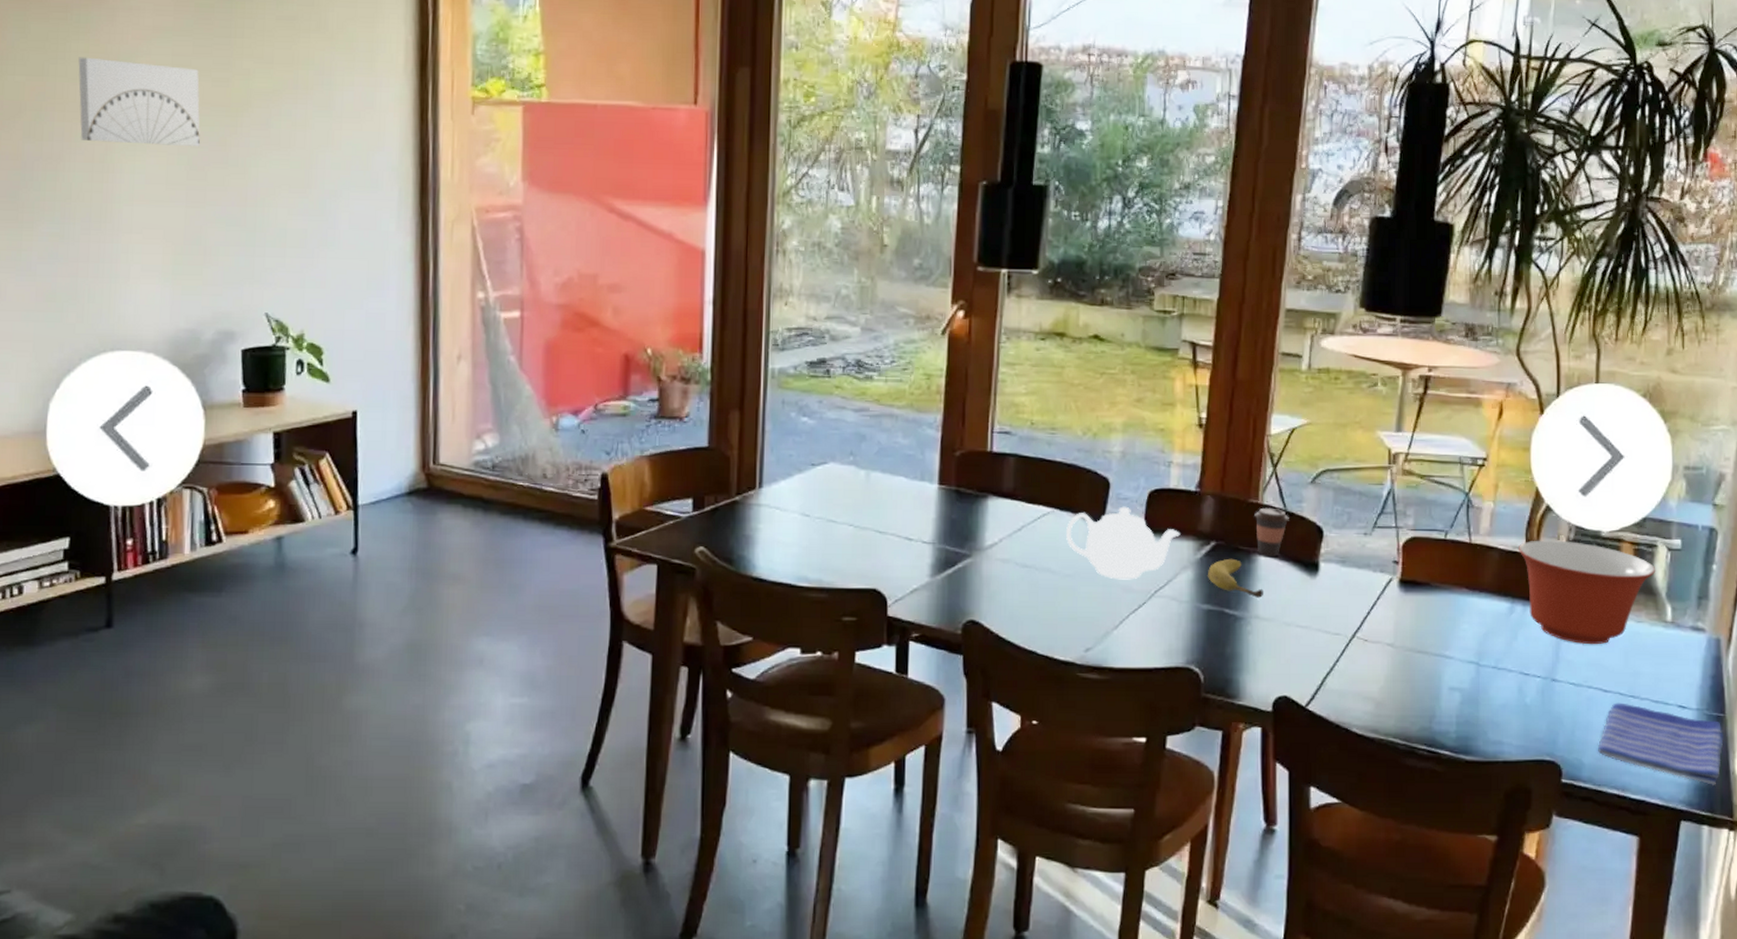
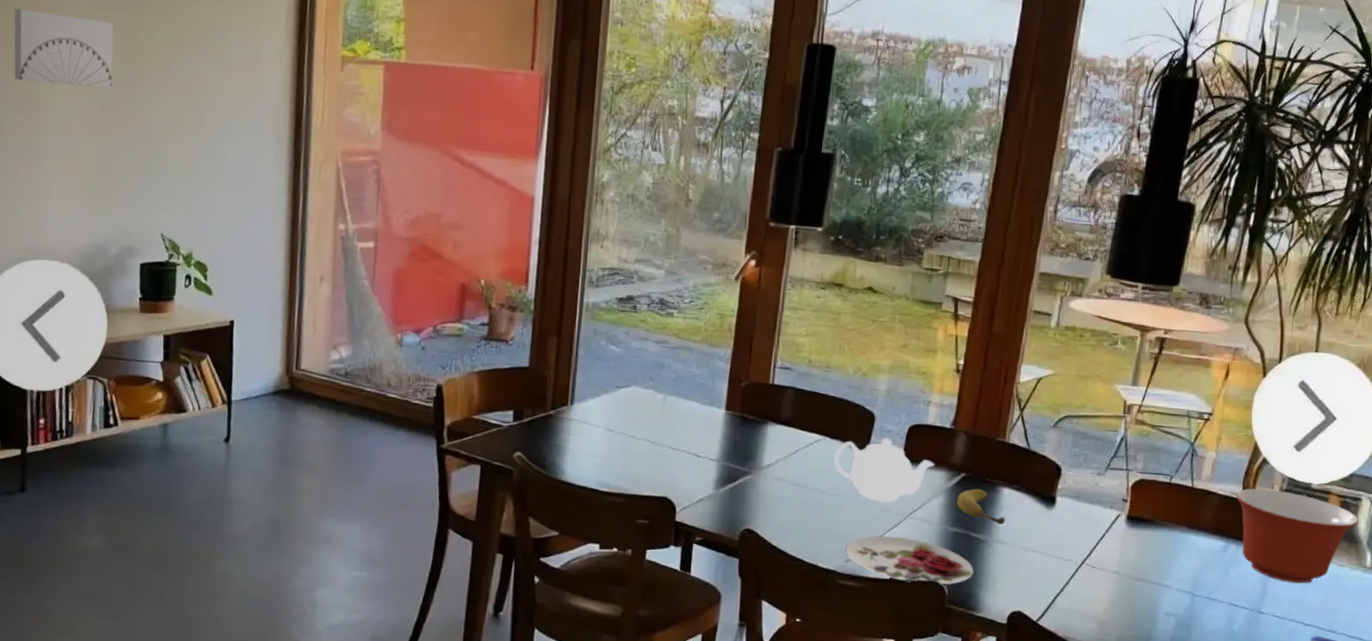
plate: none [1084,619,1231,671] -> present [845,536,974,585]
coffee cup: present [1254,507,1289,556] -> none [1001,446,1032,489]

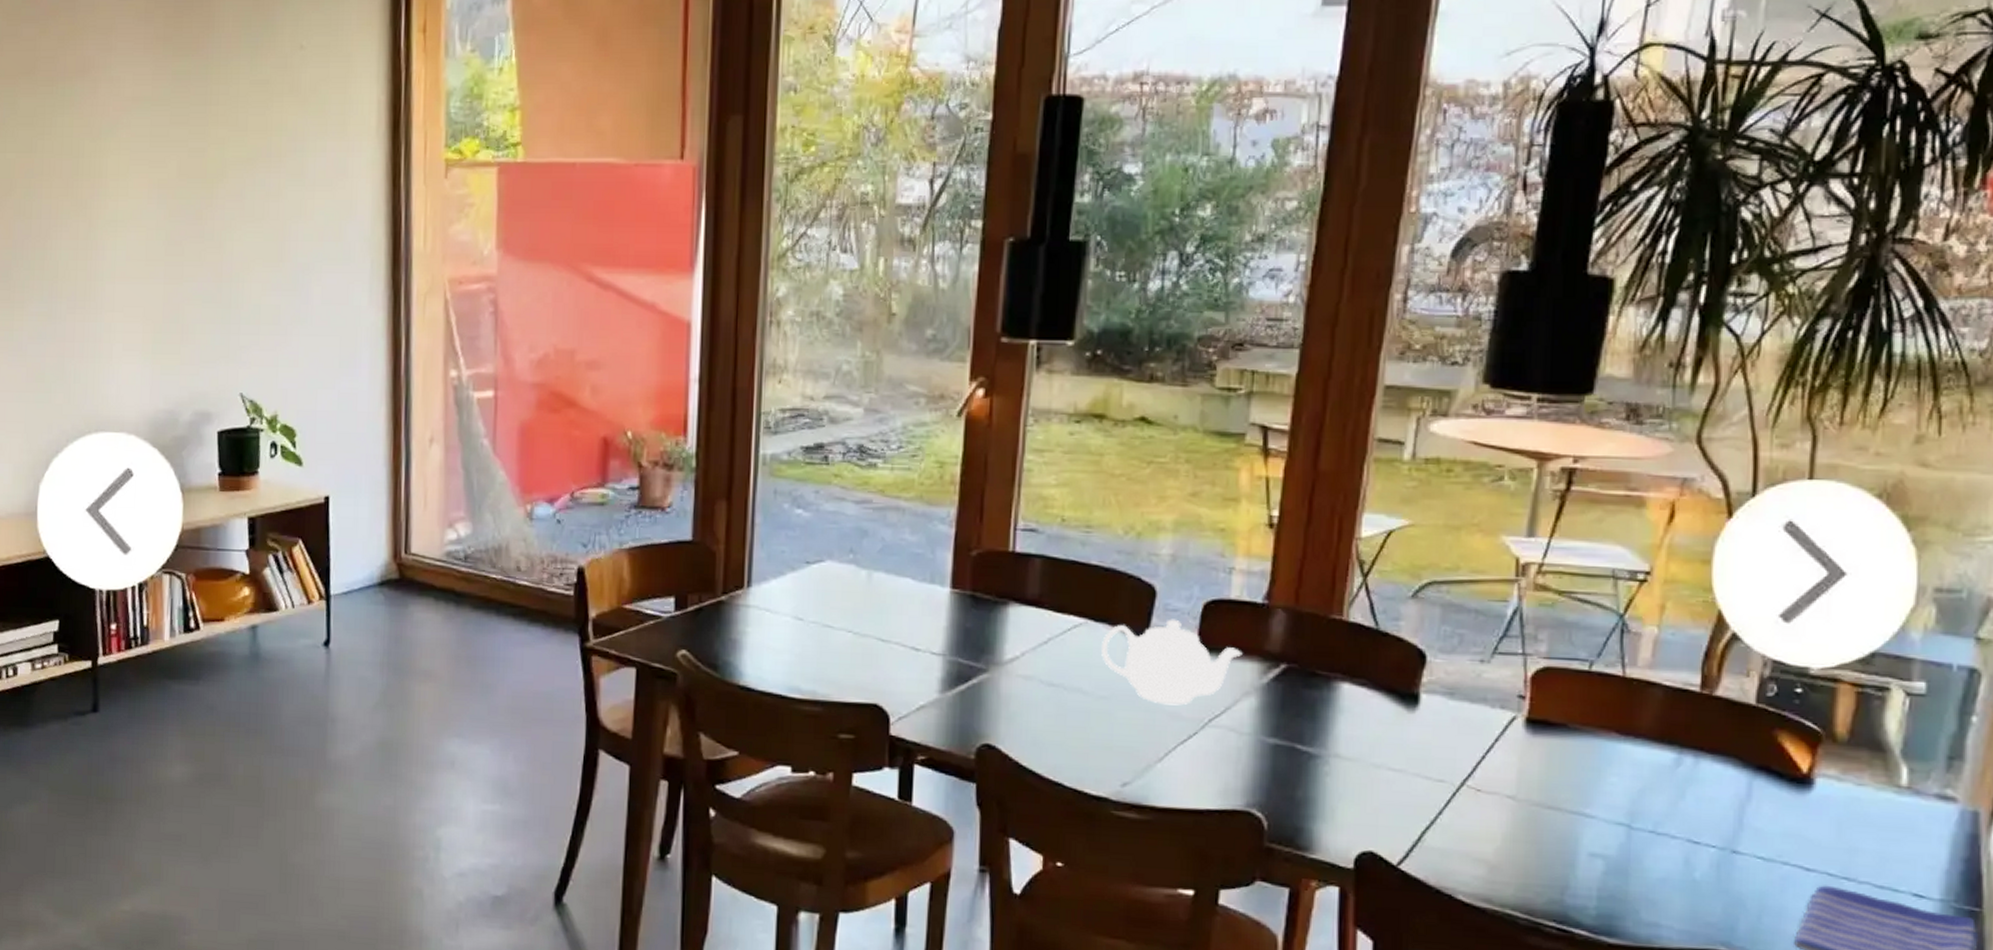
wall art: present [14,8,114,89] -> none [63,131,178,220]
plate: present [845,536,974,585] -> none [1121,751,1303,816]
fruit: present [957,488,1005,525] -> none [1276,684,1346,733]
mixing bowl: present [1235,488,1359,584] -> none [1689,676,1888,811]

